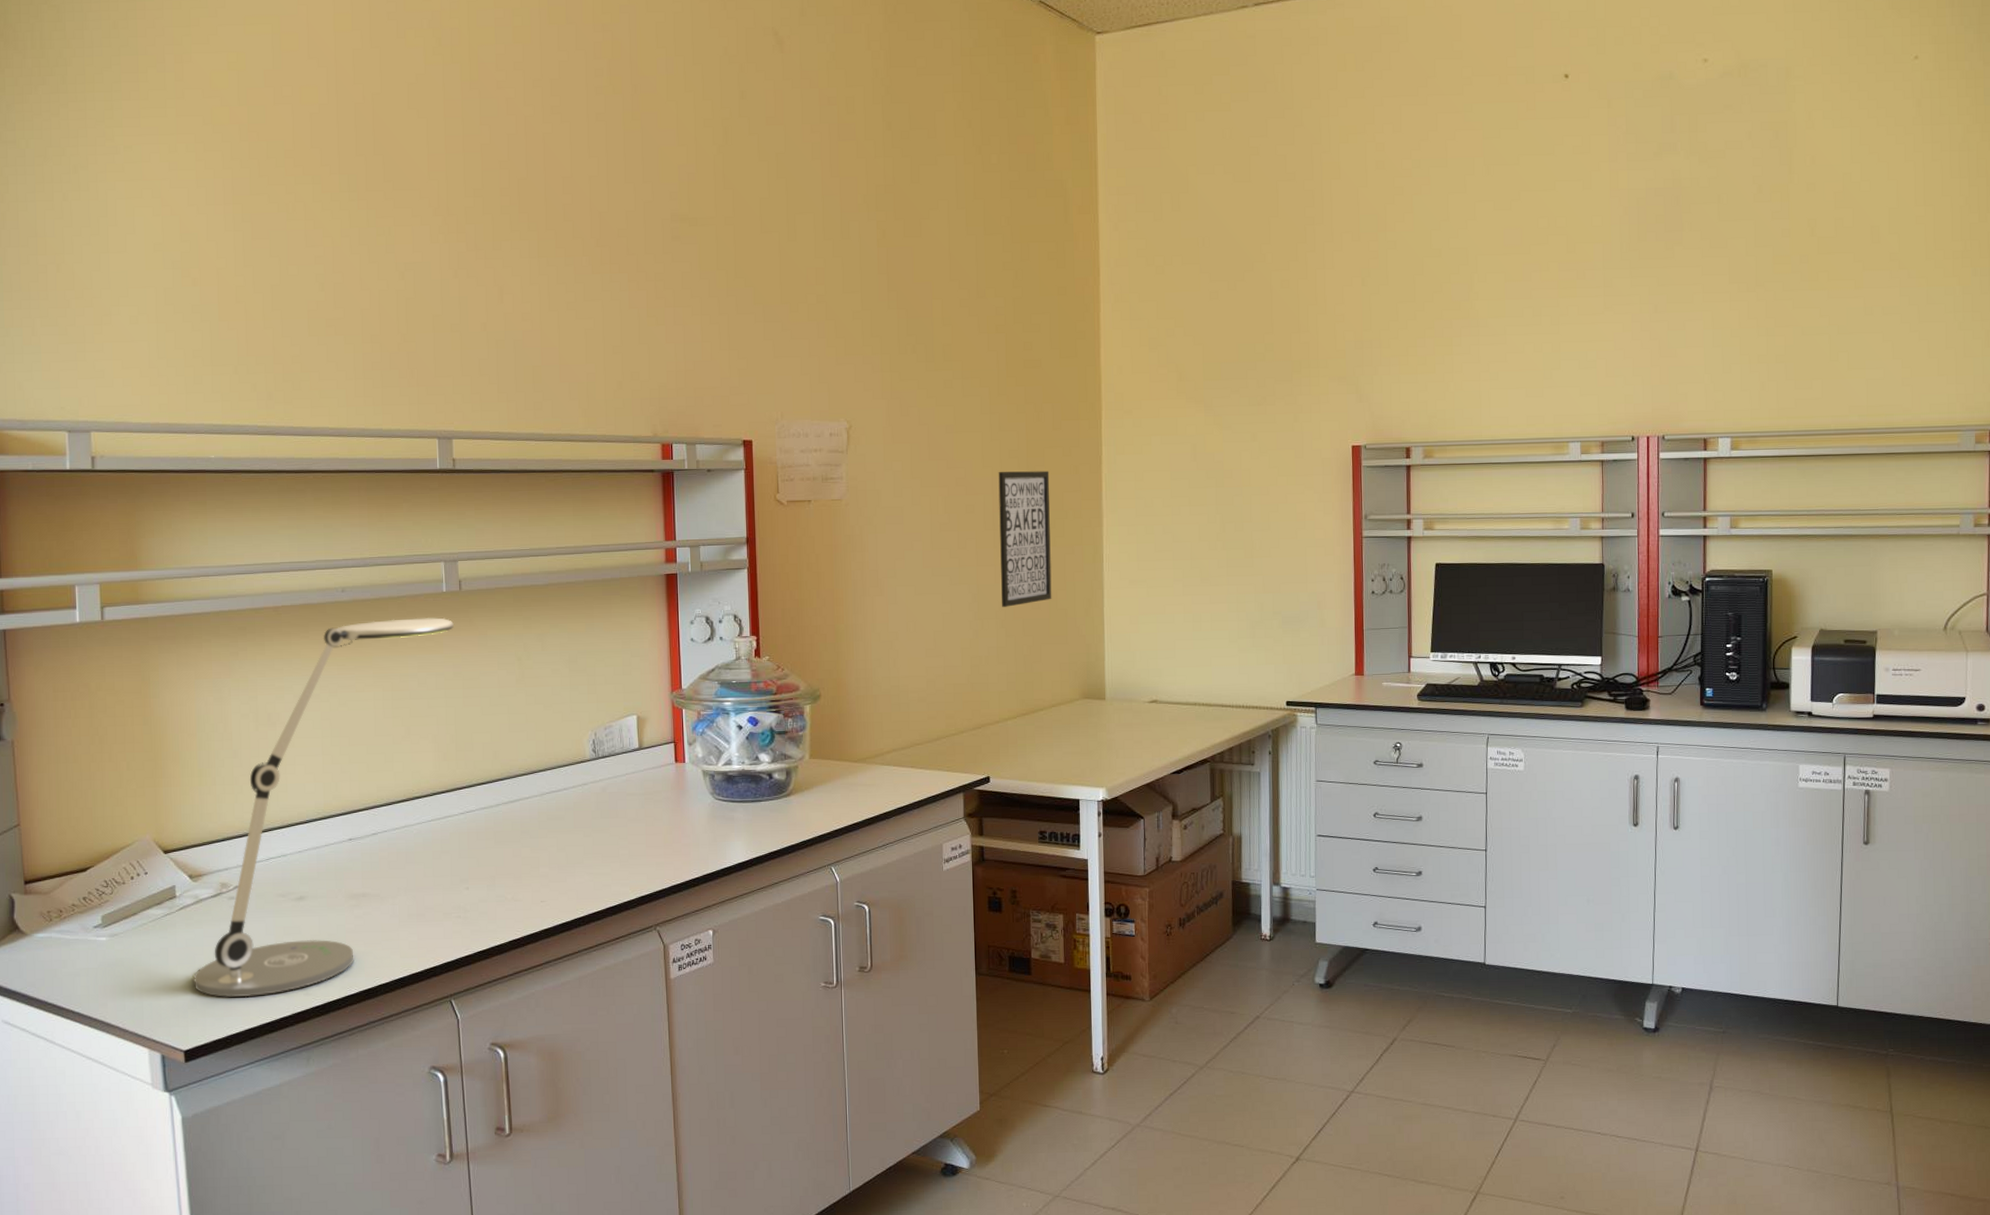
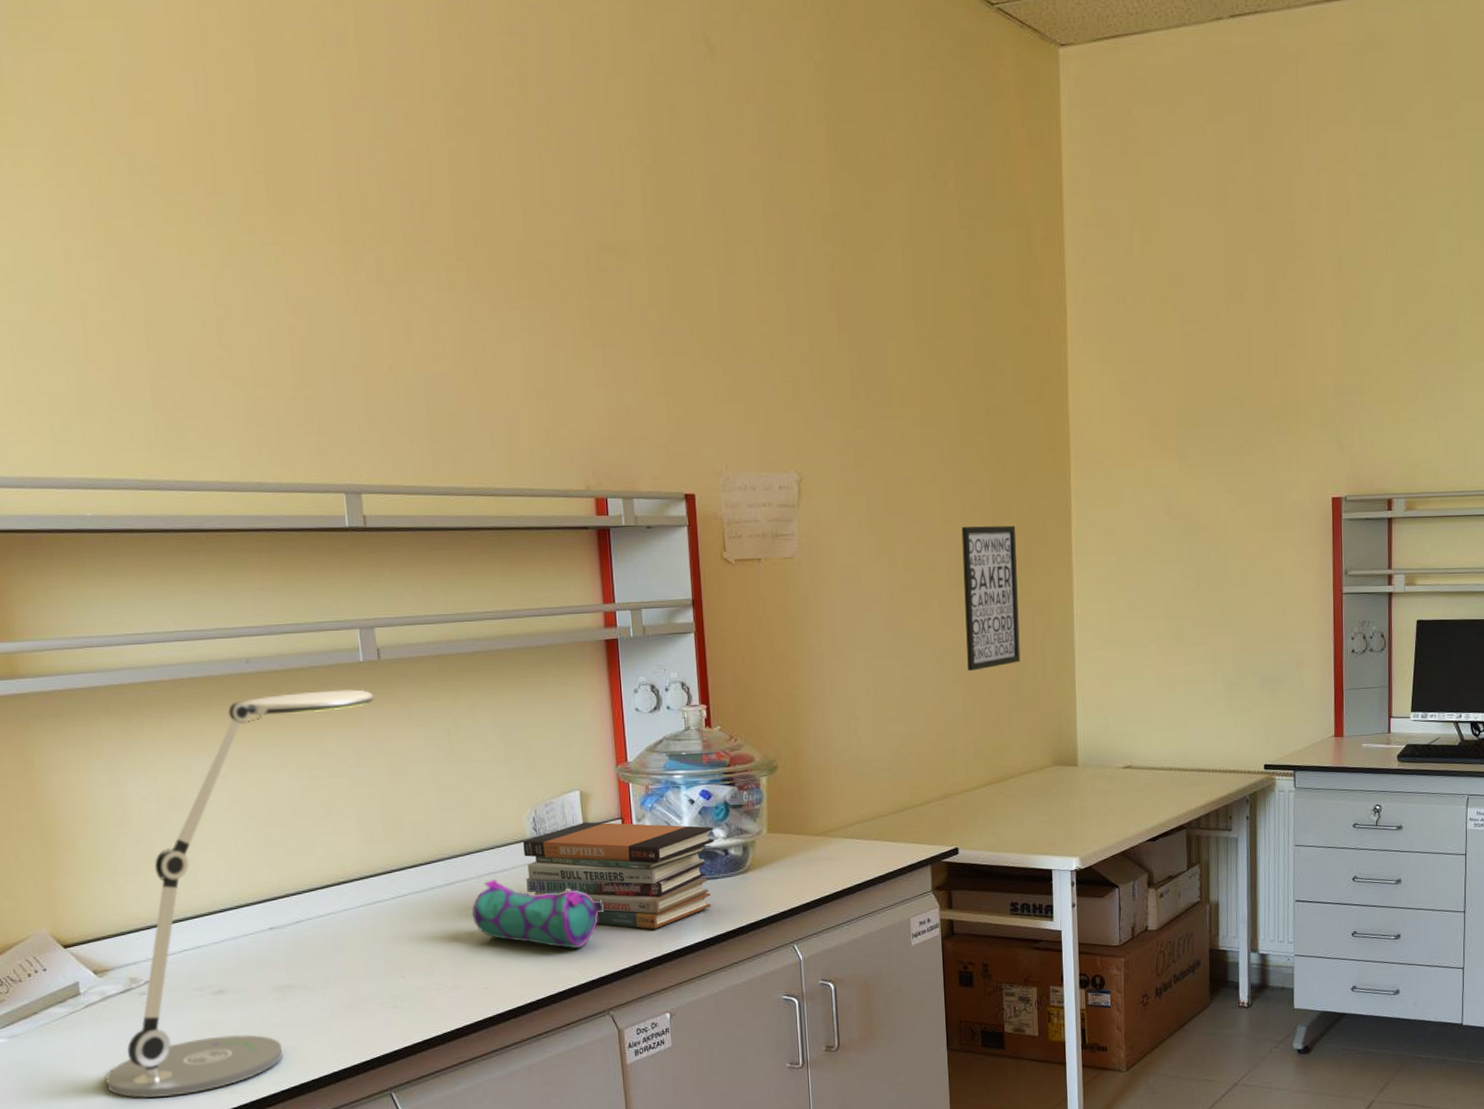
pencil case: none [533,797,655,865] -> present [471,879,605,948]
book stack: none [583,745,759,848] -> present [523,822,714,929]

